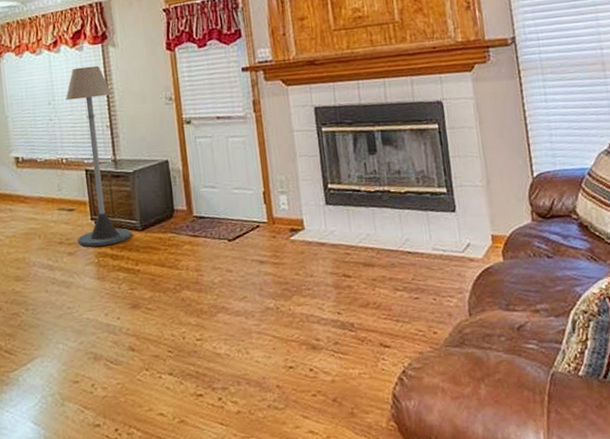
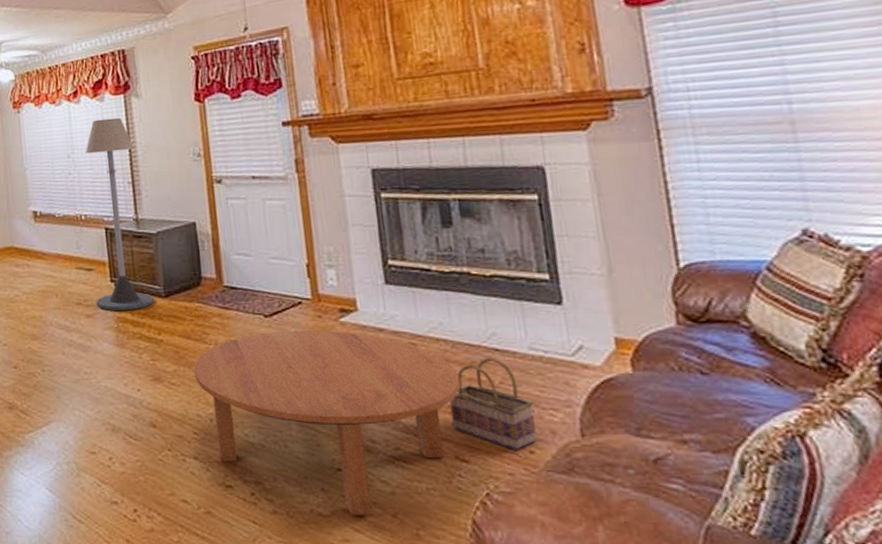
coffee table: none [167,248,384,405] -> present [193,330,461,516]
basket: none [375,259,439,333] -> present [449,357,537,450]

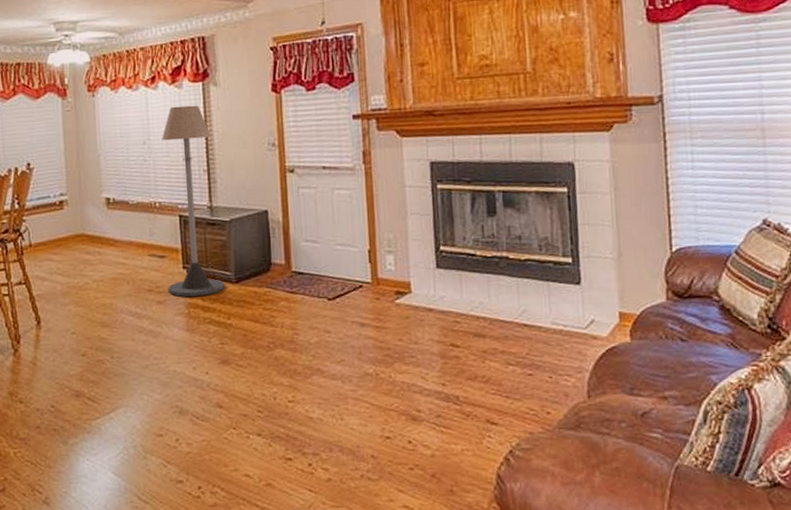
coffee table: present [193,330,461,516] -> none [260,311,495,478]
basket: present [449,357,537,450] -> none [484,332,553,412]

